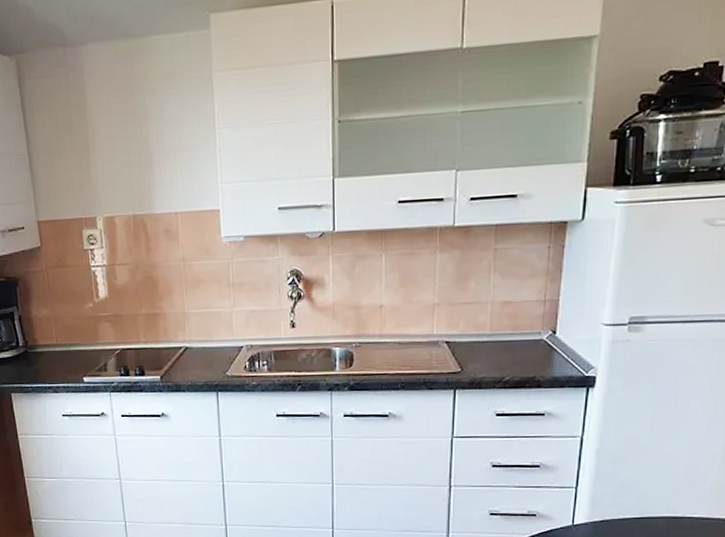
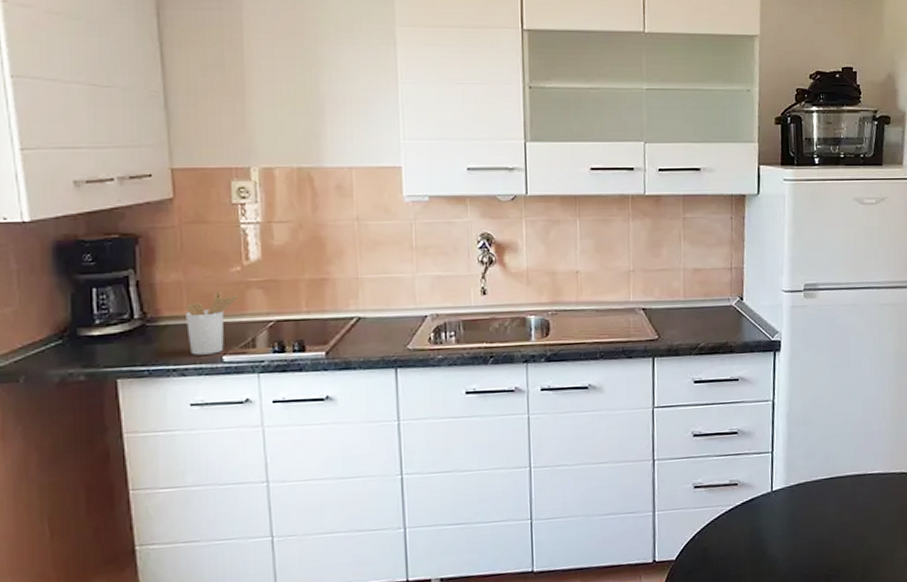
utensil holder: none [54,323,92,376] -> present [186,290,238,355]

